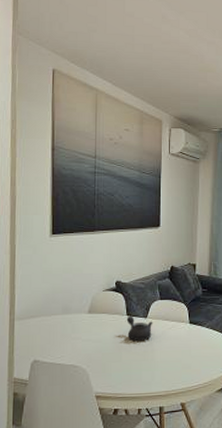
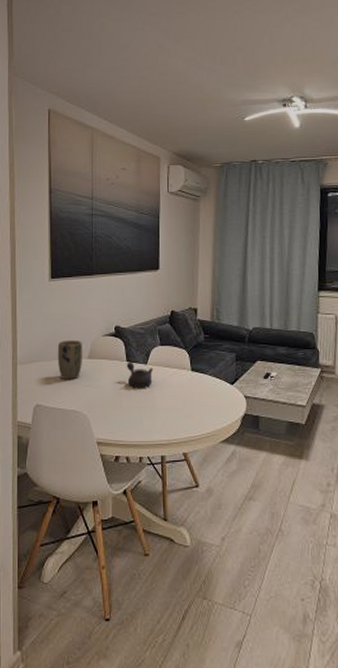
plant pot: none [56,295,84,335] -> present [57,340,83,380]

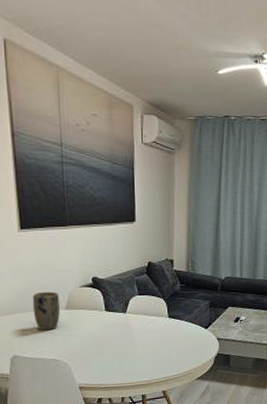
teapot: present [126,362,154,388] -> none [105,311,133,336]

